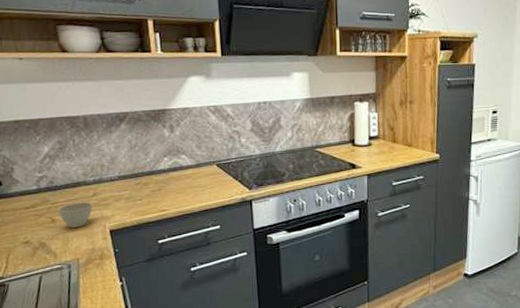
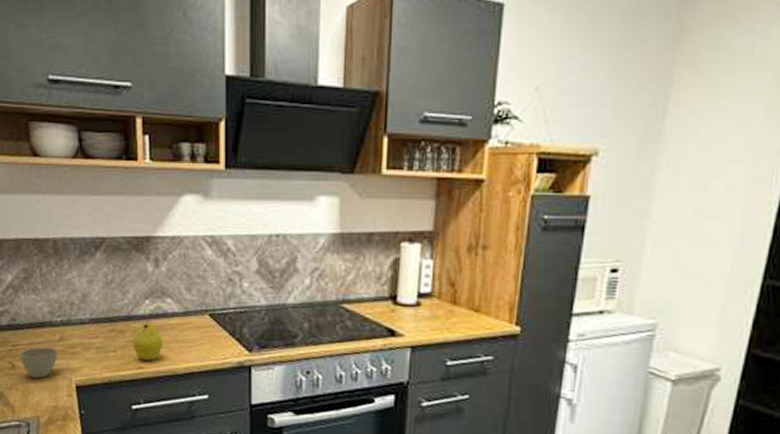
fruit: none [155,175,181,205] -> present [132,322,163,361]

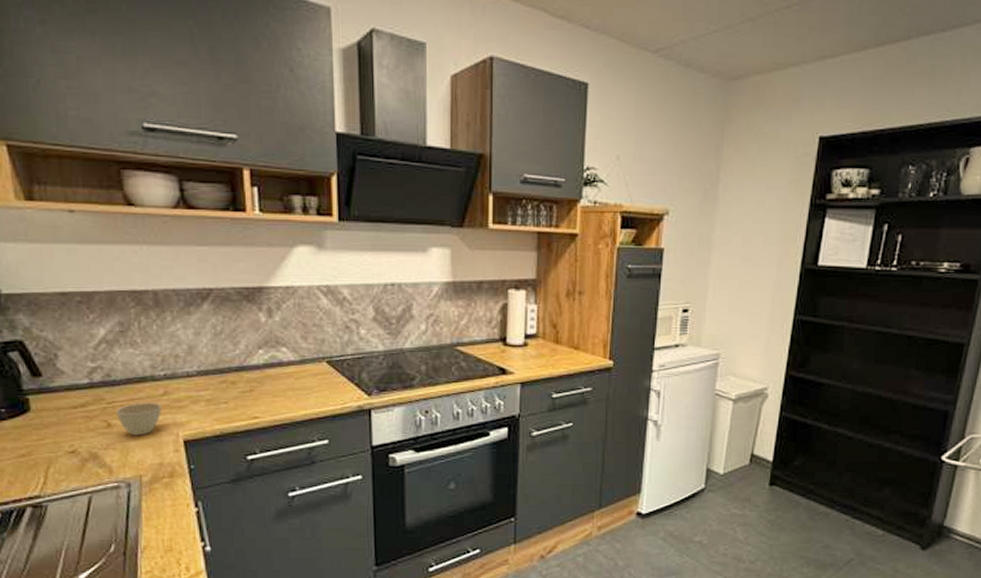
fruit: present [132,322,163,361] -> none [245,372,280,411]

